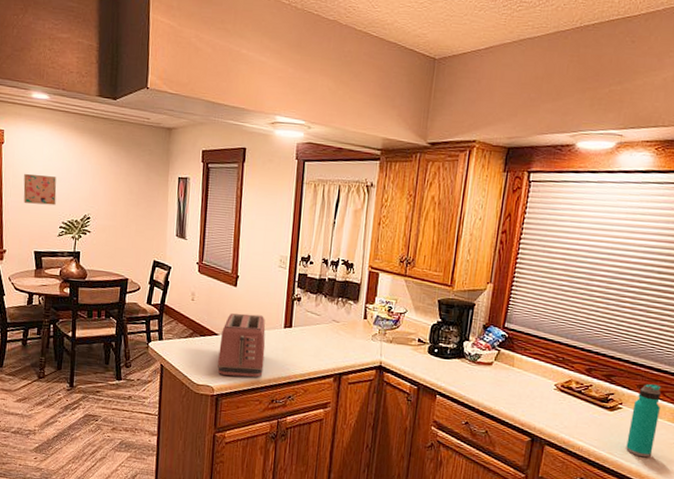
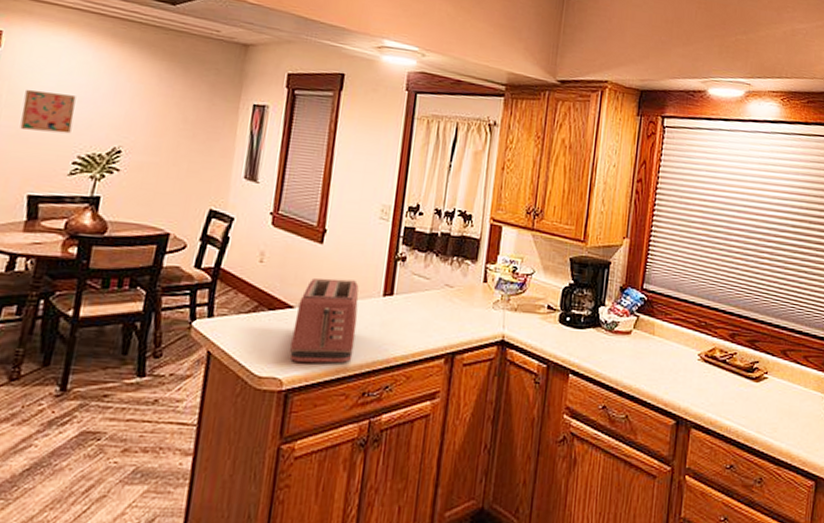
water bottle: present [626,383,661,458] -> none [774,348,805,435]

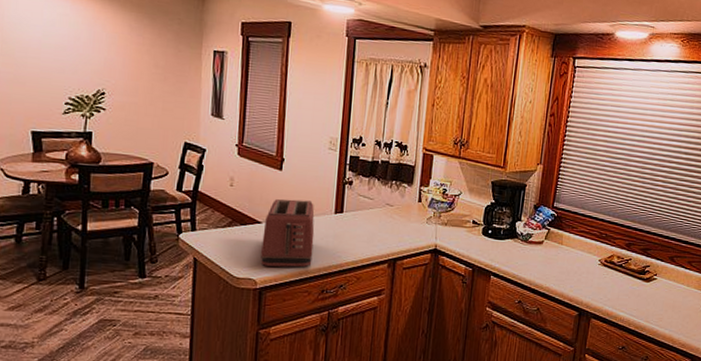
wall art: present [20,90,76,134] -> none [16,40,61,78]

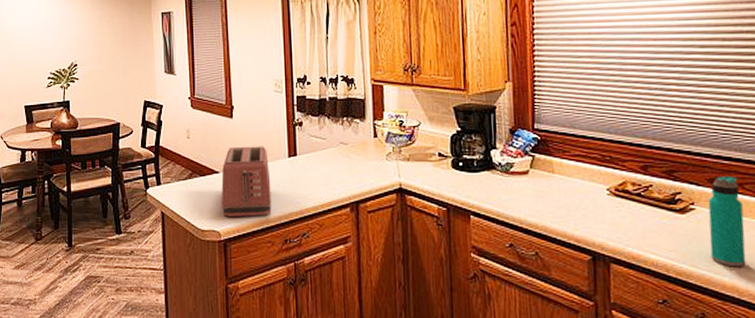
water bottle: none [660,255,689,323] -> present [708,175,747,267]

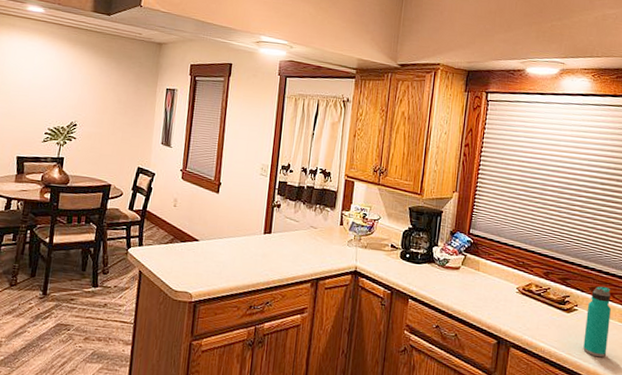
toaster: present [221,146,272,217] -> none [196,219,246,283]

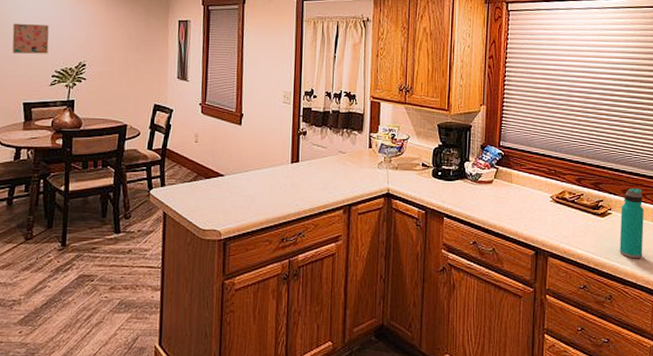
wall art: none [10,81,46,112] -> present [12,24,49,54]

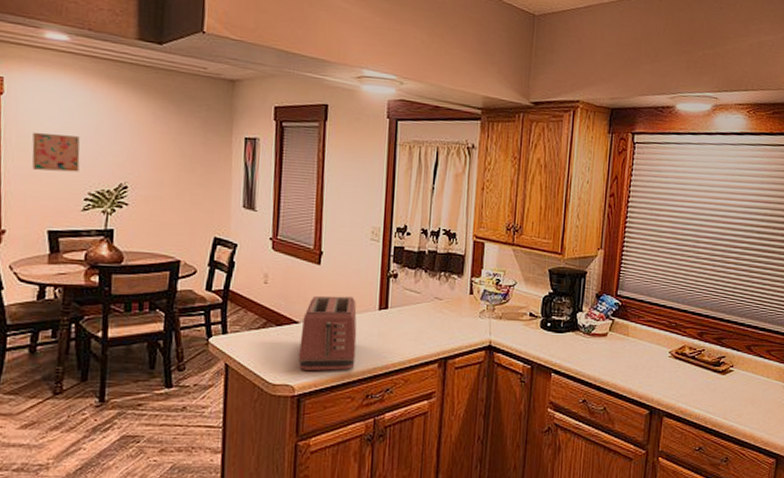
toaster: none [224,151,273,217] -> present [298,295,357,371]
water bottle: present [620,187,644,259] -> none [739,343,767,419]

